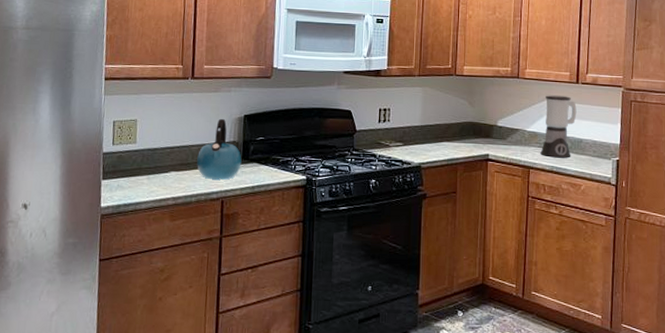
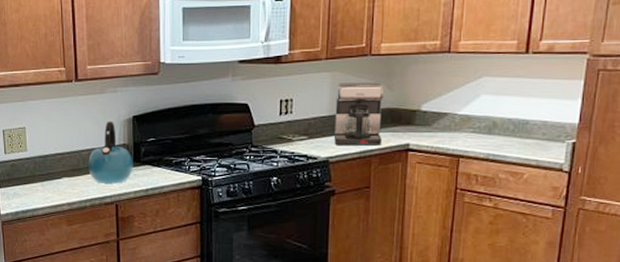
coffee maker: none [426,97,467,155] -> present [334,82,385,146]
blender: present [540,95,577,158] -> none [473,70,524,144]

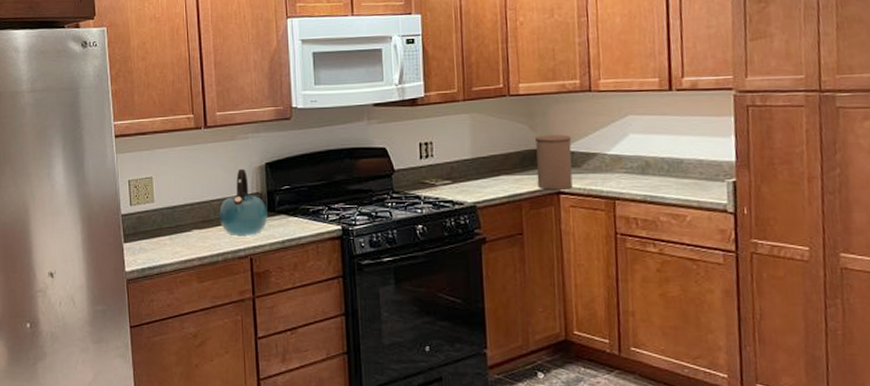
coffee maker: present [334,82,385,146] -> none [477,123,530,190]
canister: none [388,94,426,147] -> present [535,134,573,190]

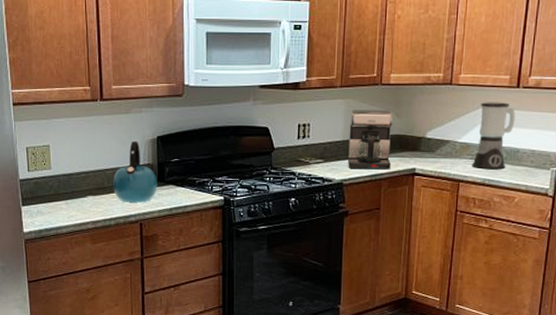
coffee maker: none [477,123,530,190] -> present [348,110,394,170]
canister: present [535,134,573,190] -> none [397,122,430,171]
blender: none [627,107,673,185] -> present [472,102,515,170]

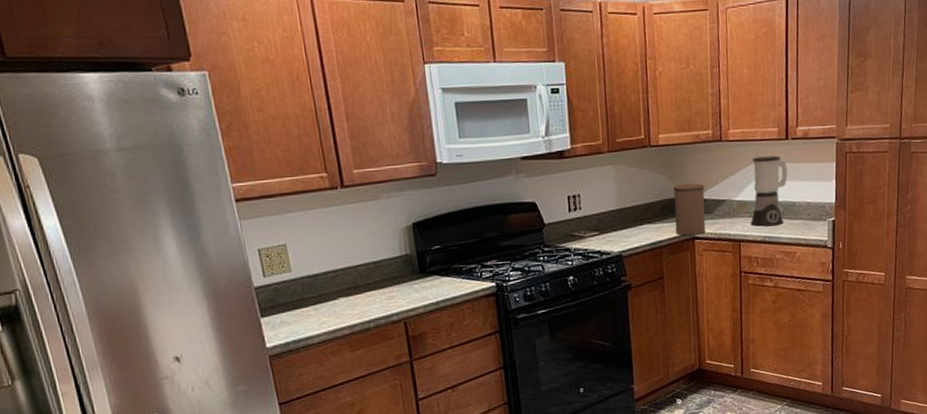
kettle: present [113,141,158,202] -> none [366,230,420,300]
coffee maker: present [348,110,394,170] -> none [621,173,670,239]
canister: none [397,122,430,171] -> present [674,183,706,236]

